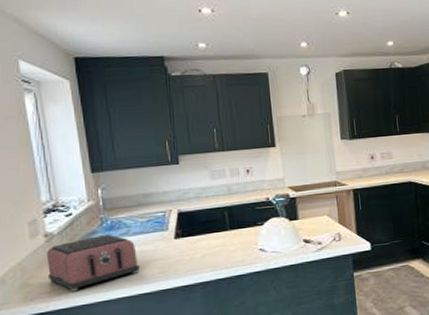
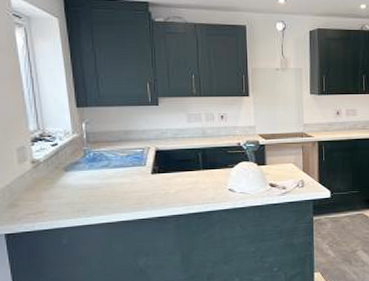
toaster: present [47,234,140,292] -> none [34,165,118,215]

